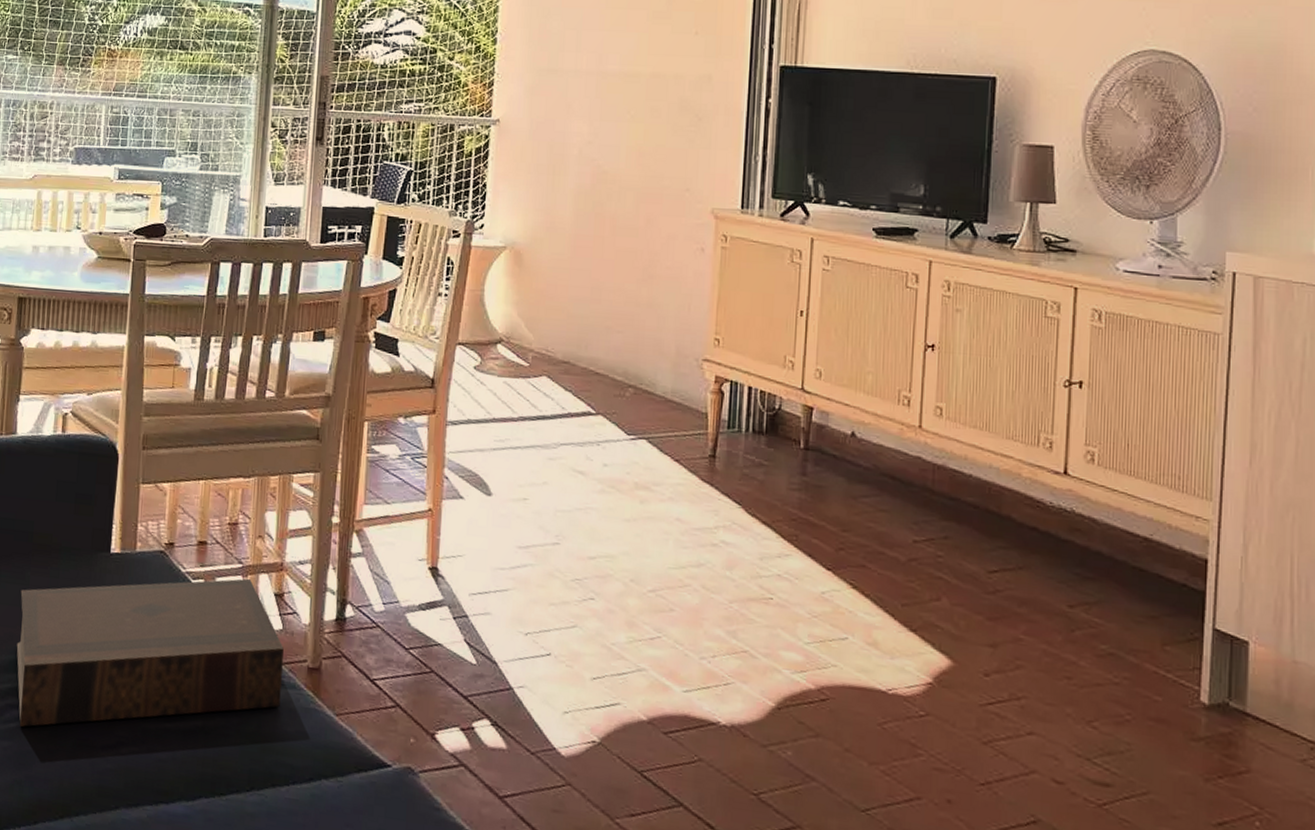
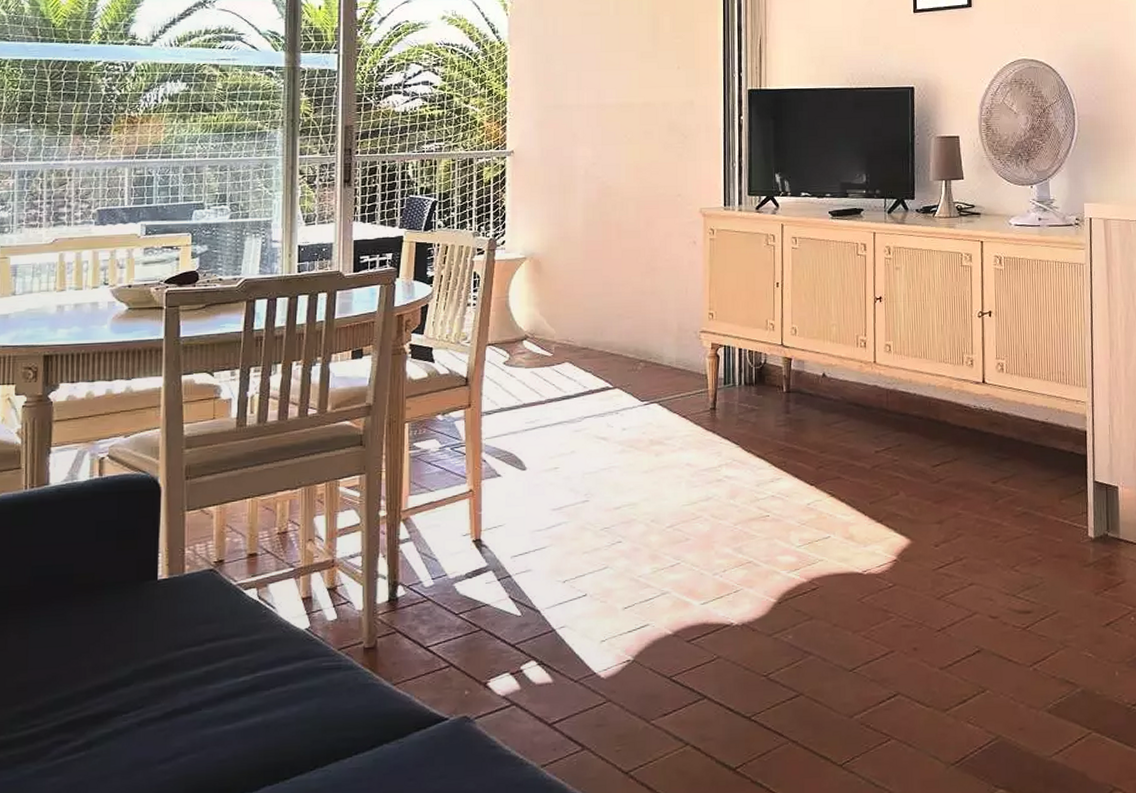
book: present [16,578,284,727] -> none [61,579,339,760]

